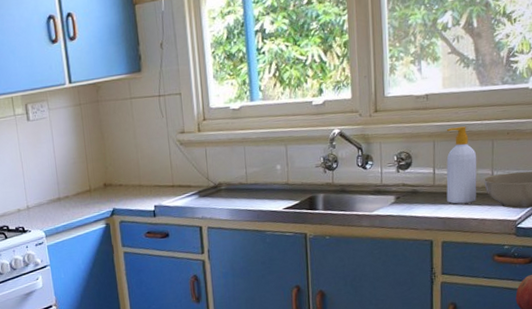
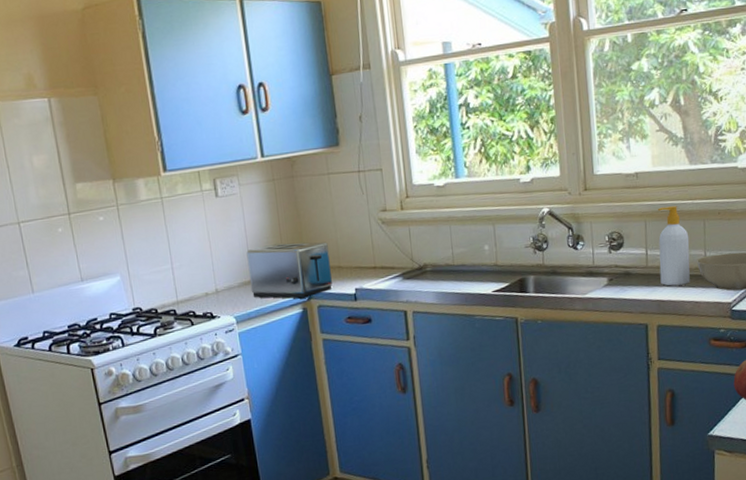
toaster: none [55,162,133,215] -> present [246,242,332,299]

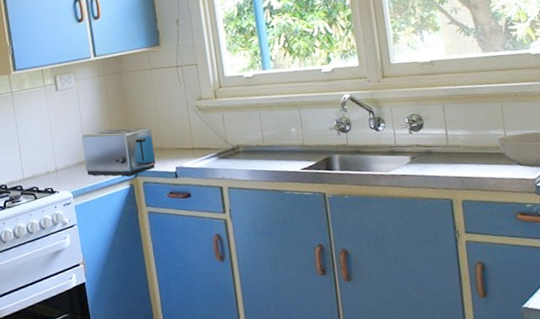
soap bottle: present [657,206,690,286] -> none [454,90,492,164]

